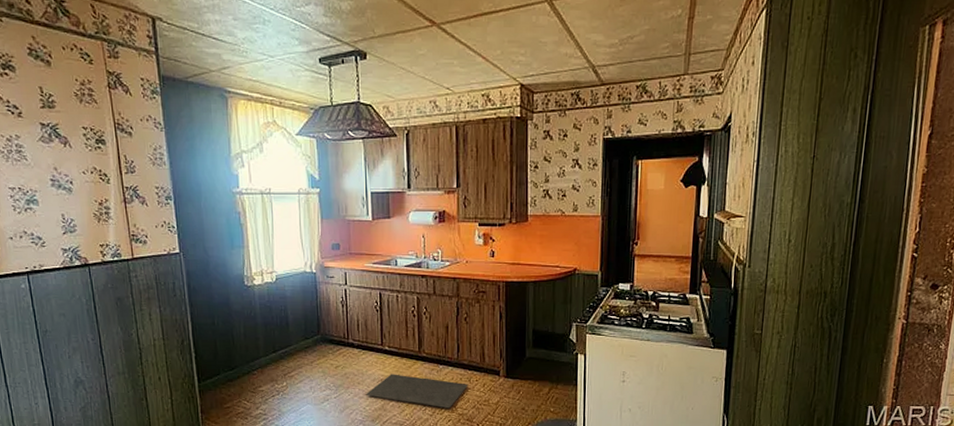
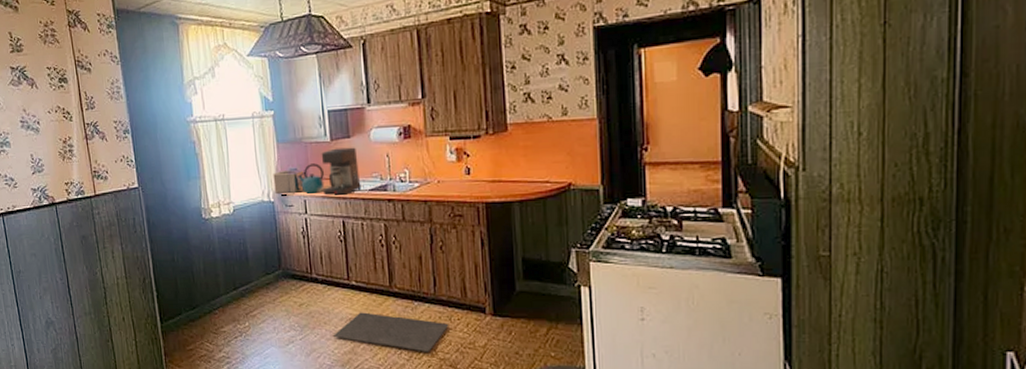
toaster: none [316,245,346,267] -> present [273,170,305,195]
kettle: none [339,240,364,267] -> present [297,163,325,194]
coffee maker: none [362,227,398,269] -> present [321,147,361,196]

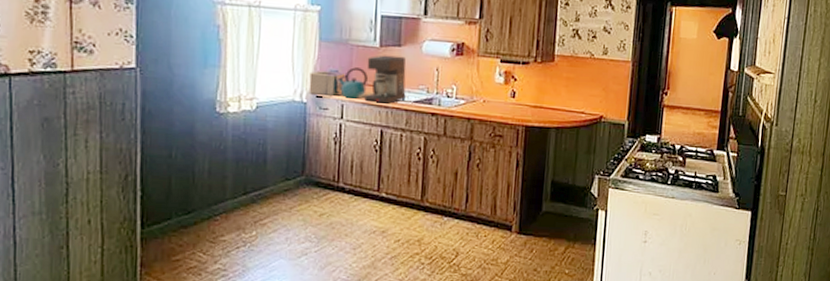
door mat: present [334,312,449,352] -> none [354,225,476,268]

